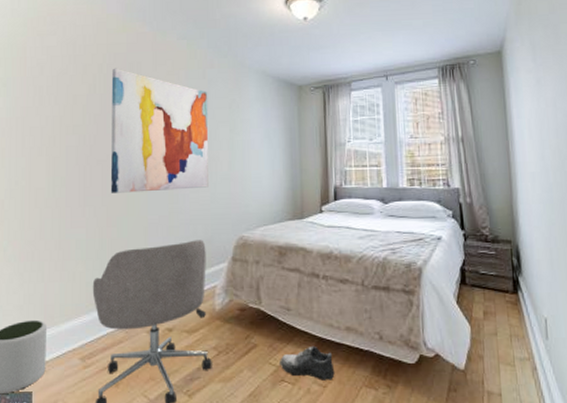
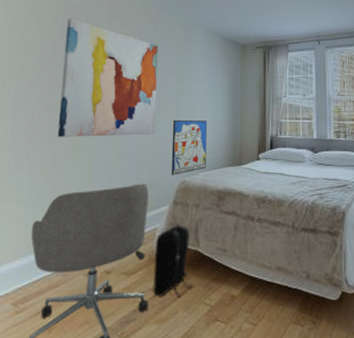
backpack: none [215,281,256,357] -> present [153,223,192,297]
wall art: none [227,171,265,231] -> present [171,119,207,175]
shoe: present [280,345,335,381] -> none [214,285,265,319]

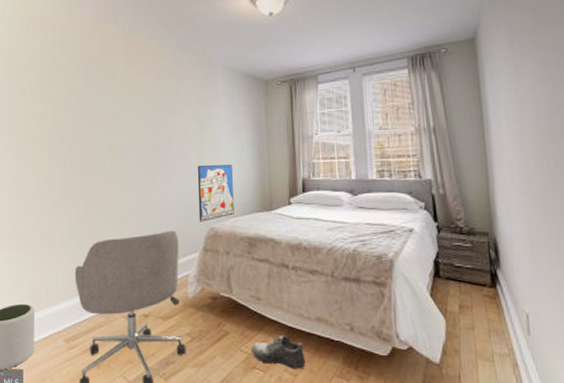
wall art: present [57,18,159,137] -> none [88,69,180,187]
backpack: present [153,223,192,297] -> none [188,270,228,343]
shoe: none [214,285,265,319] -> present [251,334,306,369]

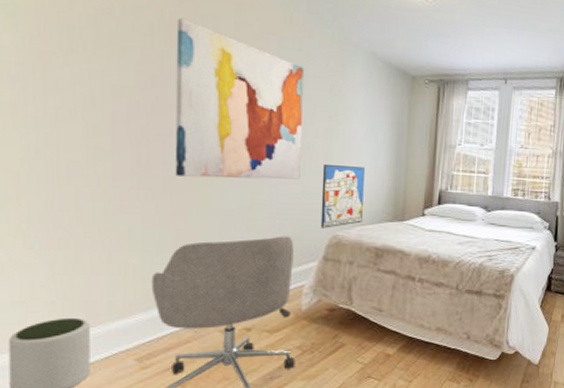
wall art: none [88,69,180,187] -> present [175,17,305,180]
shoe: present [251,334,306,369] -> none [367,344,422,376]

